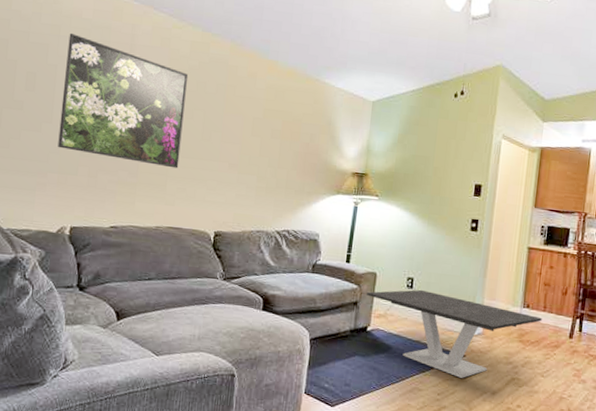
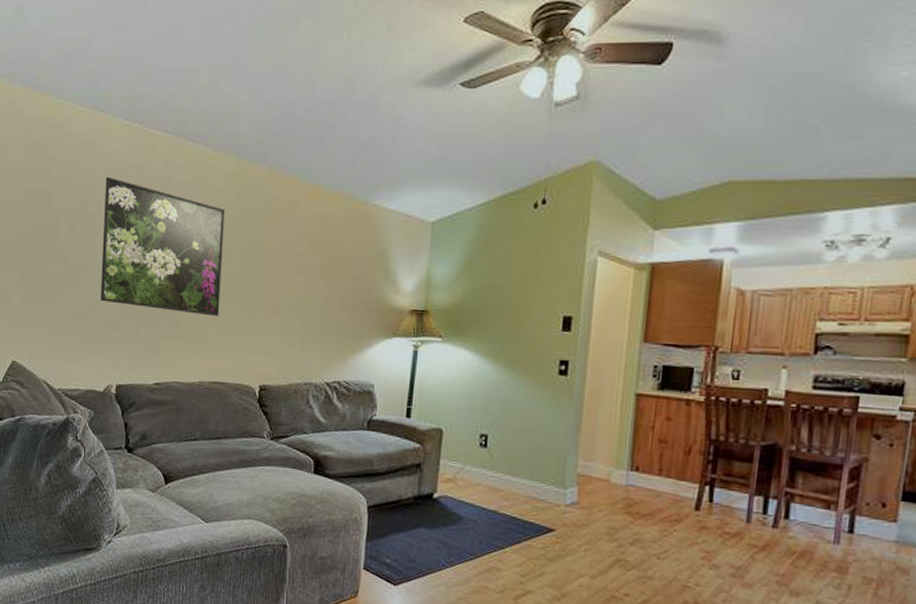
coffee table: present [367,289,542,378] -> none [431,448,657,558]

